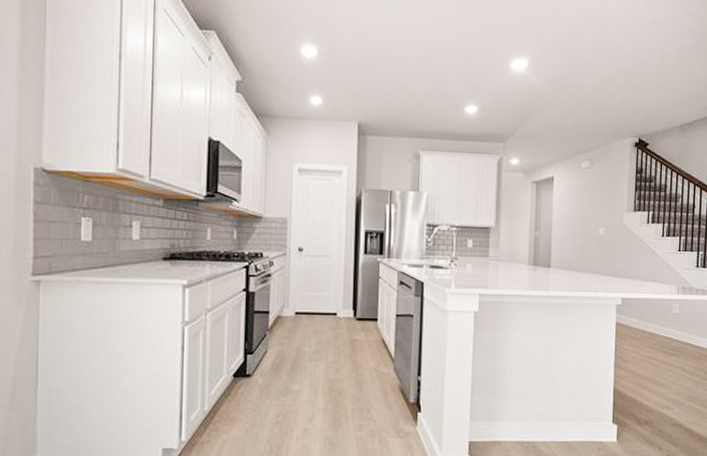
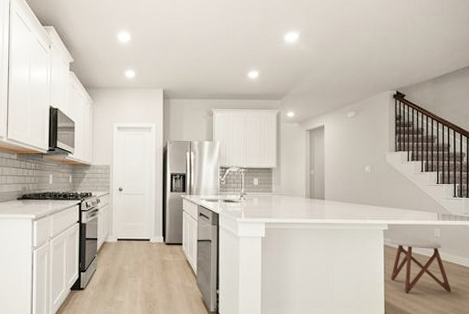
stool: none [622,314,688,380] -> present [389,237,451,293]

